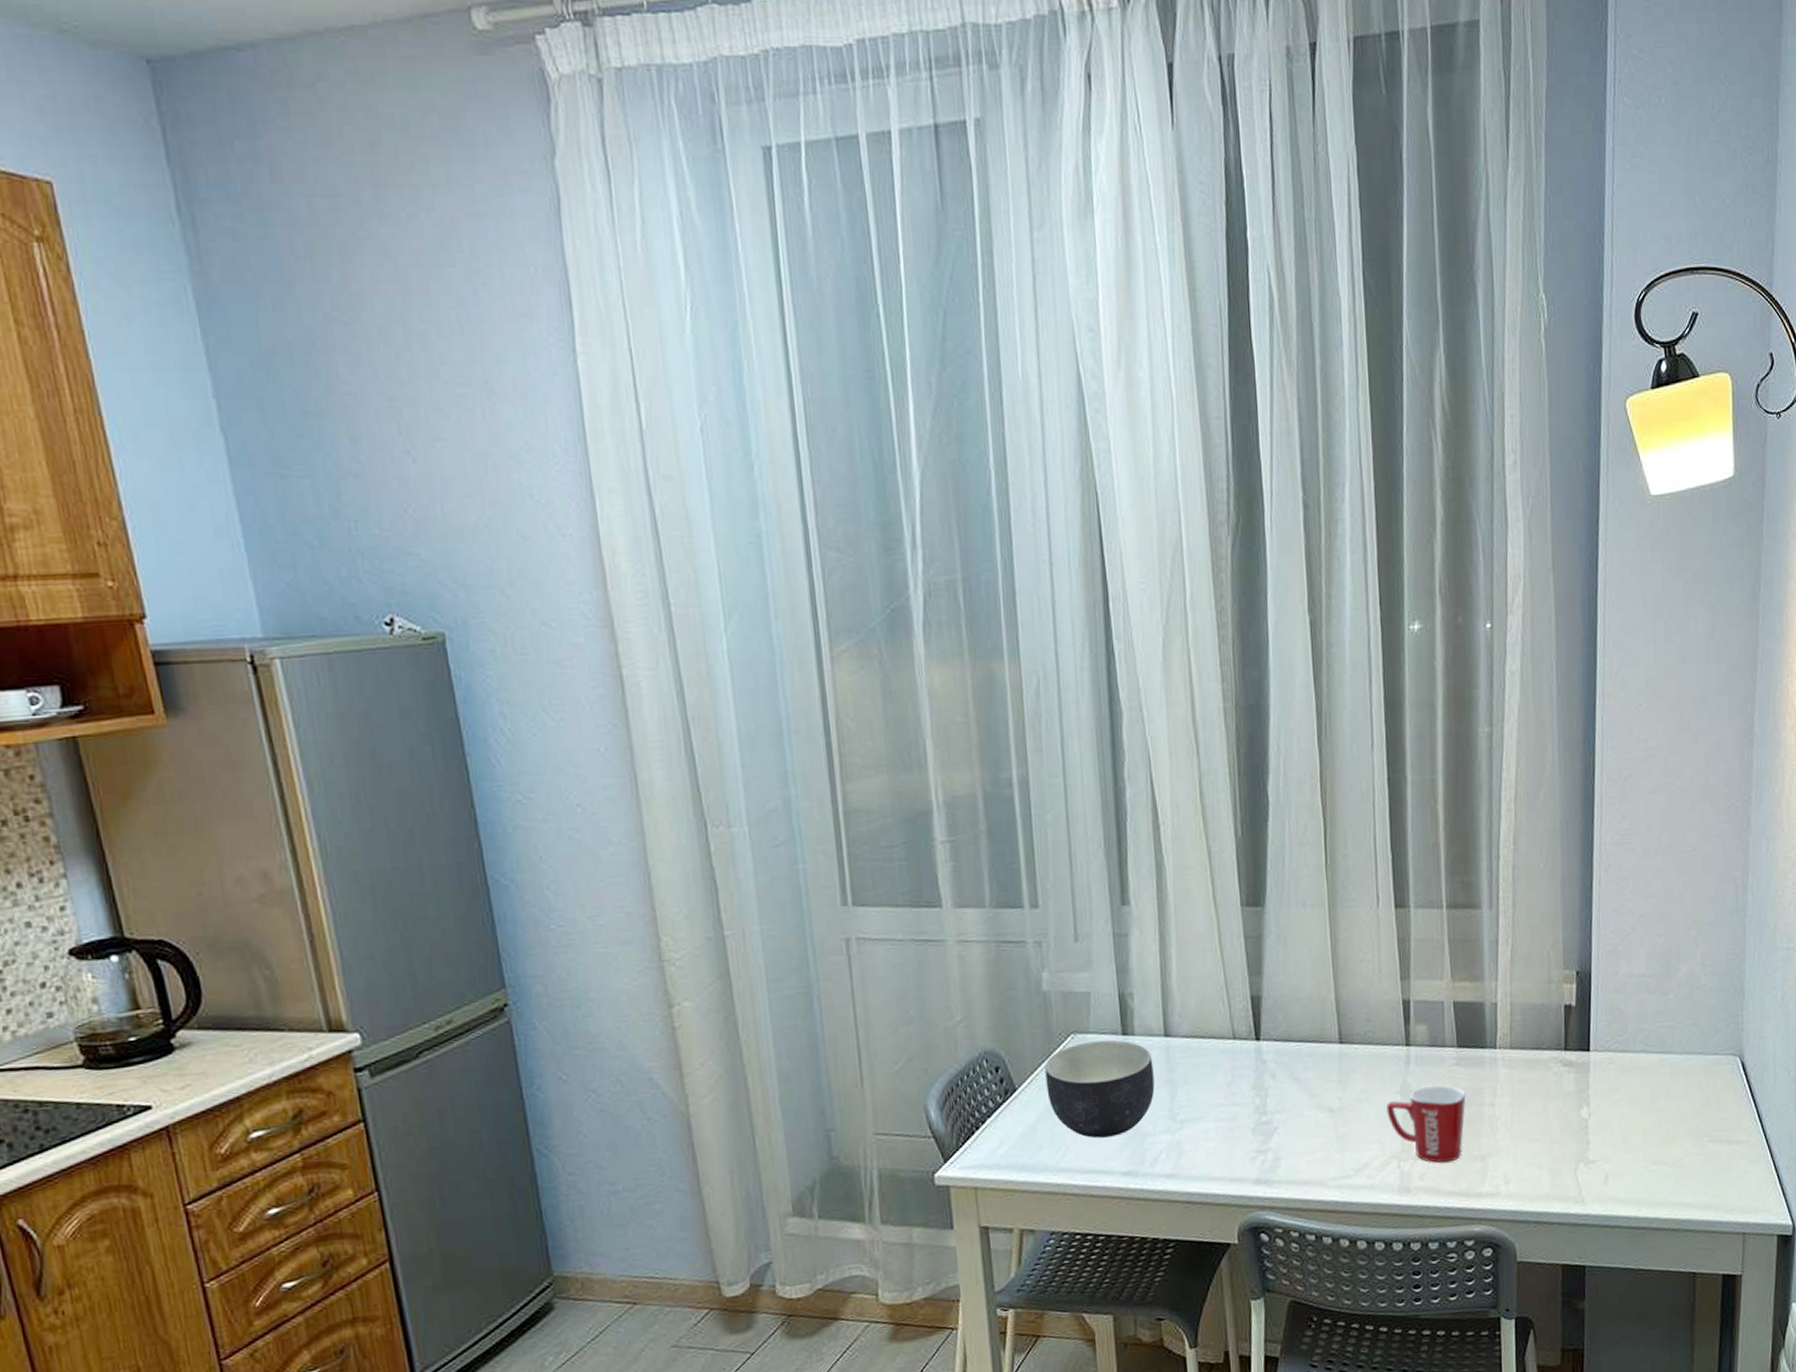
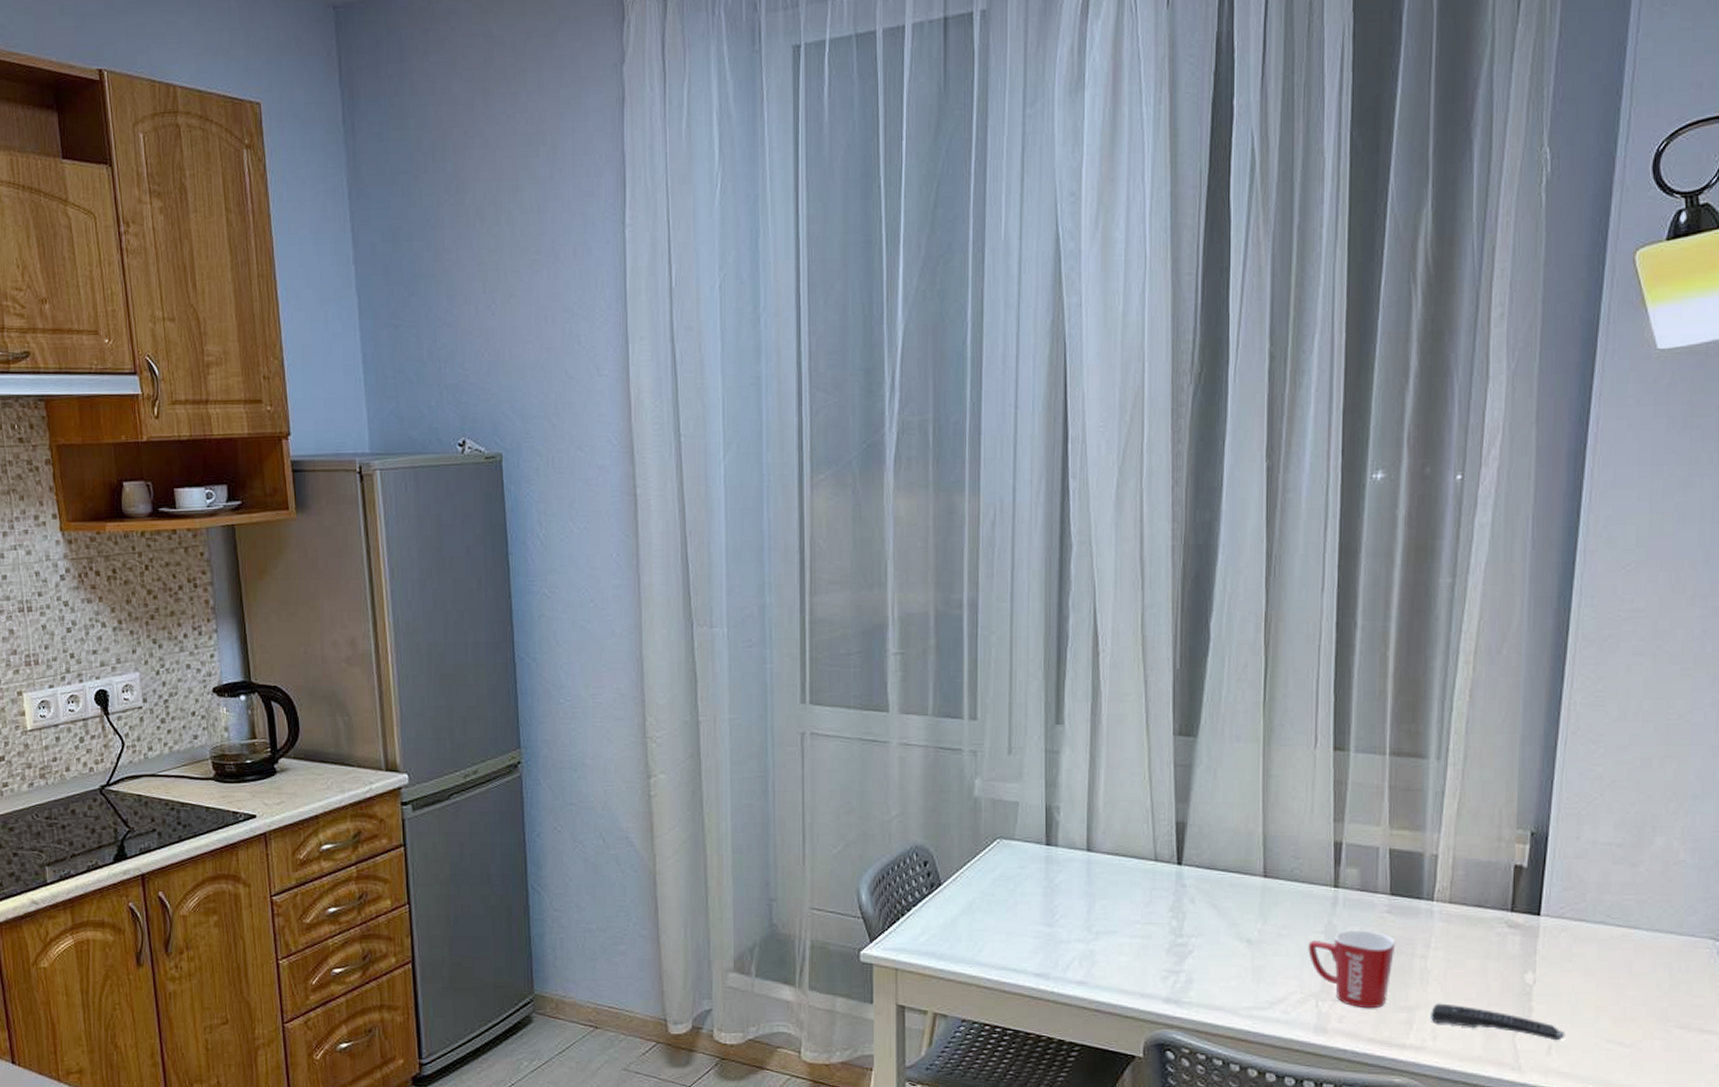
bowl: present [1044,1039,1155,1139] -> none [970,848,1073,939]
remote control: none [1502,1147,1619,1170] -> present [1431,1003,1566,1041]

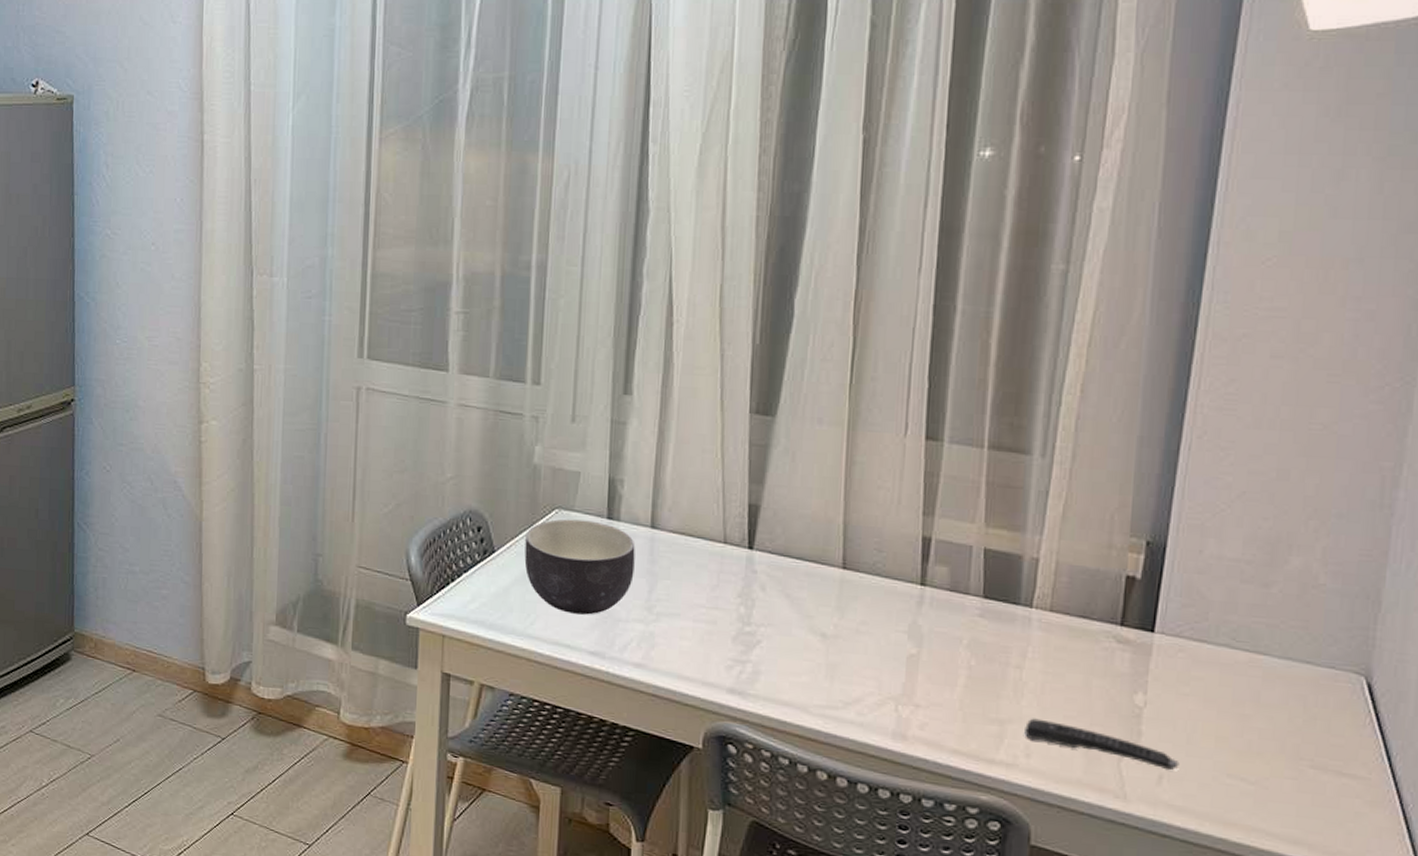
bowl: none [970,848,1073,939] -> present [524,519,636,615]
mug: present [1308,929,1396,1009] -> none [889,630,988,719]

